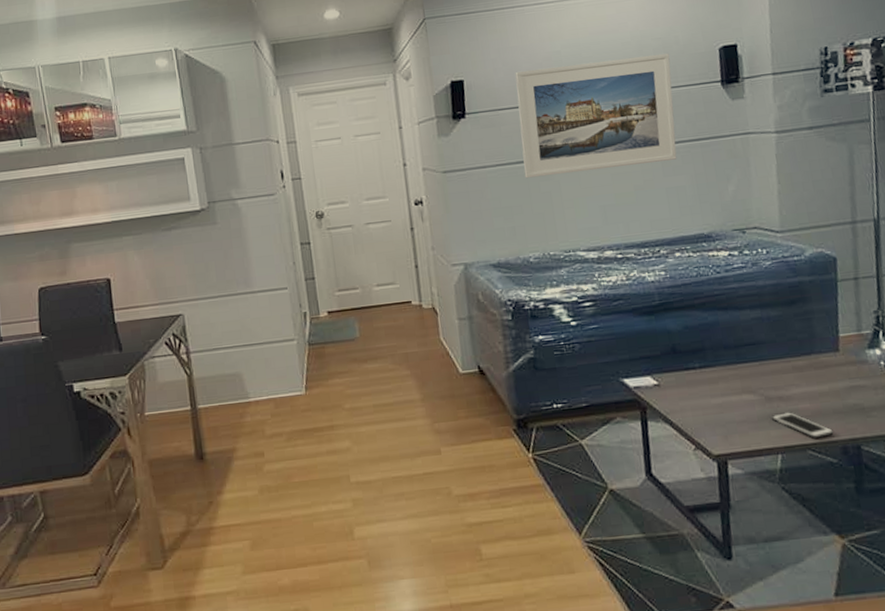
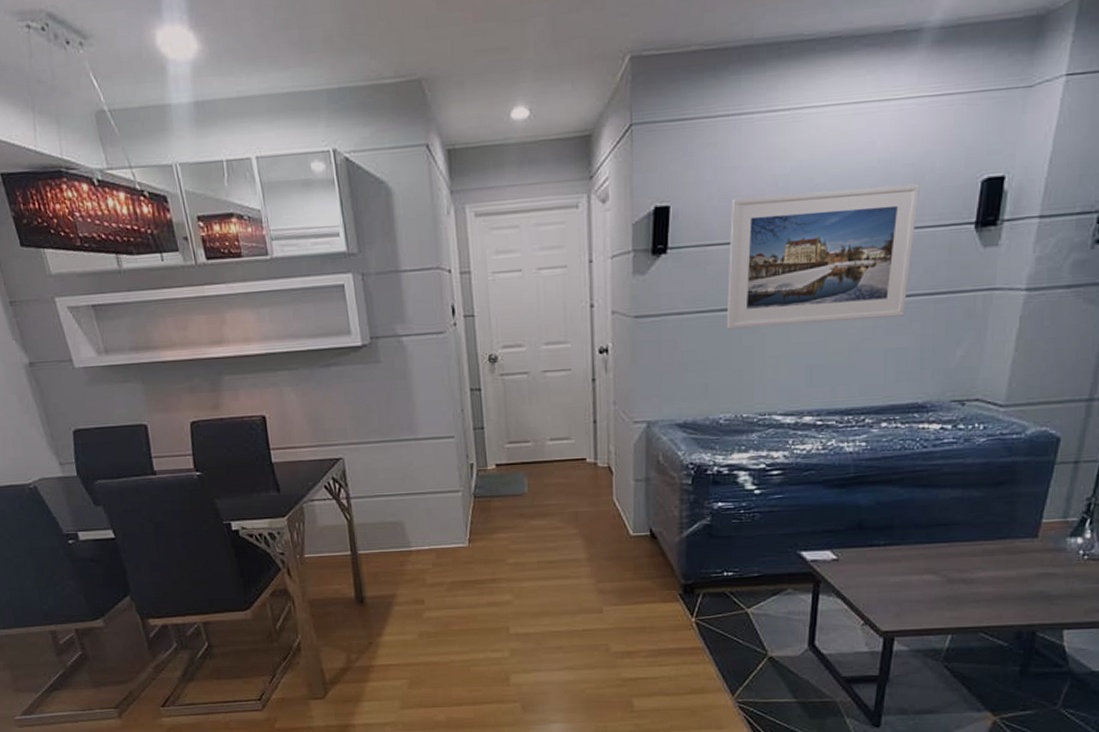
cell phone: present [772,412,834,438] -> none [950,595,1011,622]

